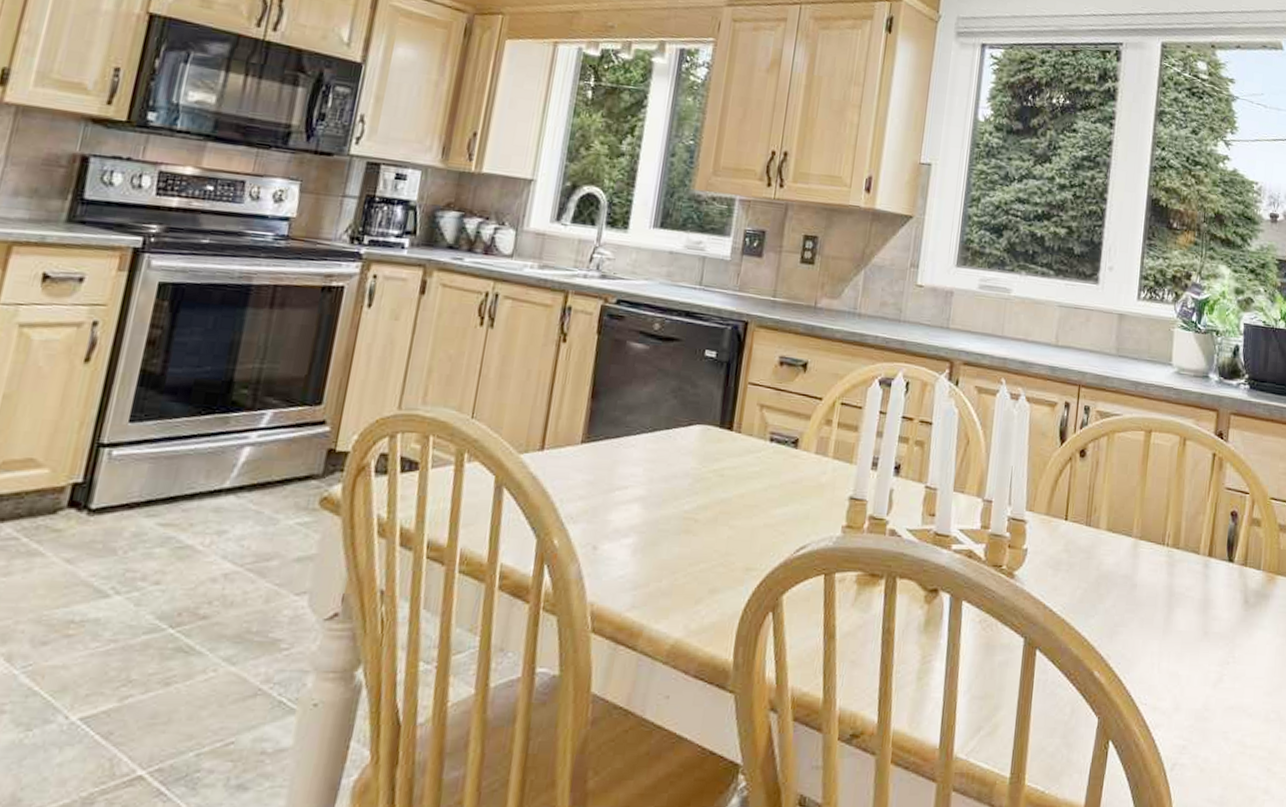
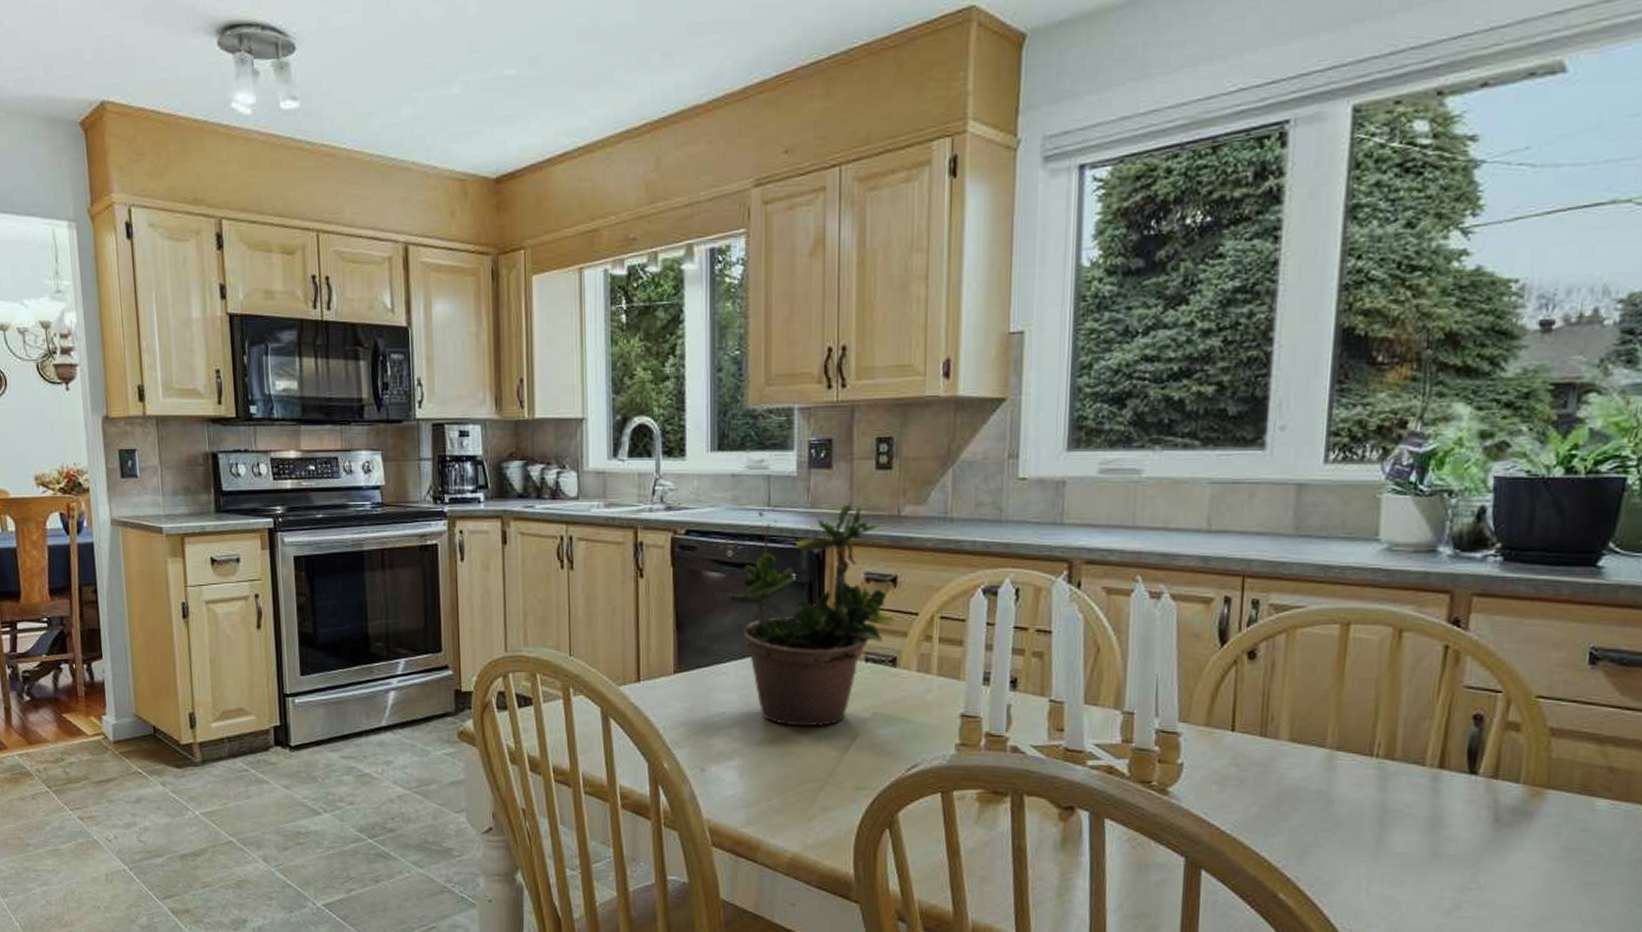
potted plant: none [645,276,801,505] -> present [724,487,894,727]

